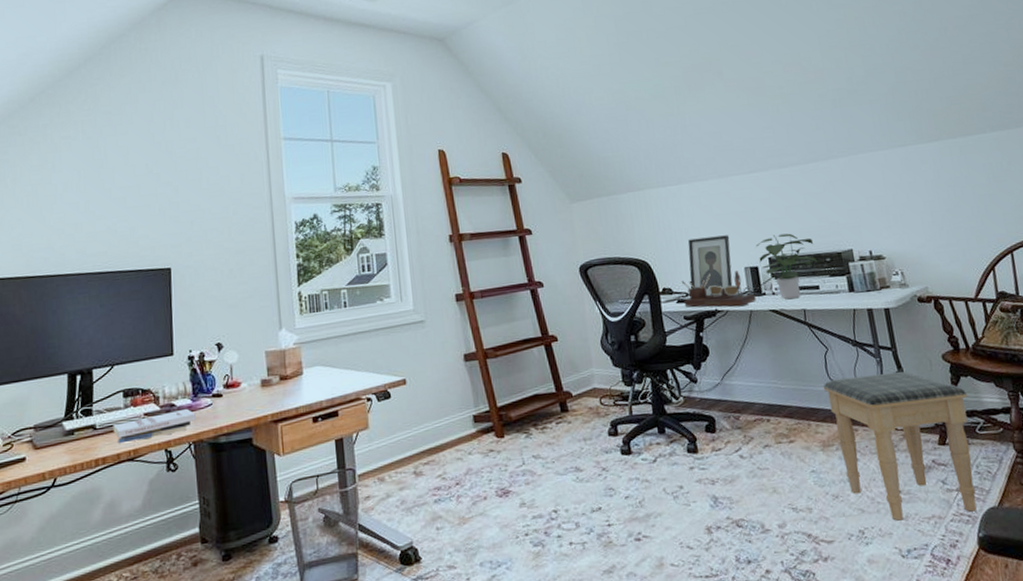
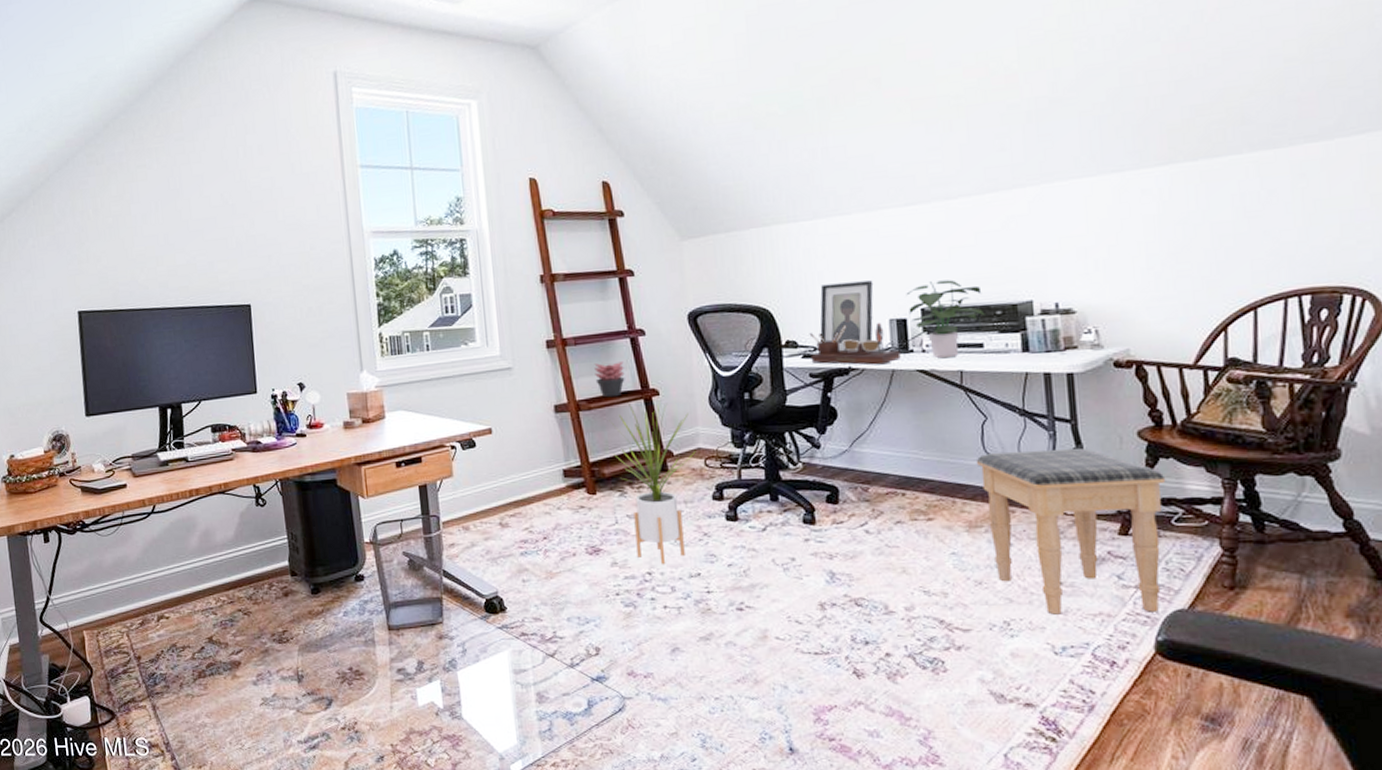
books: present [113,408,196,444] -> none [203,446,281,477]
succulent plant: none [499,311,527,345] -> present [594,361,625,398]
house plant: none [516,345,592,502] -> present [611,400,696,565]

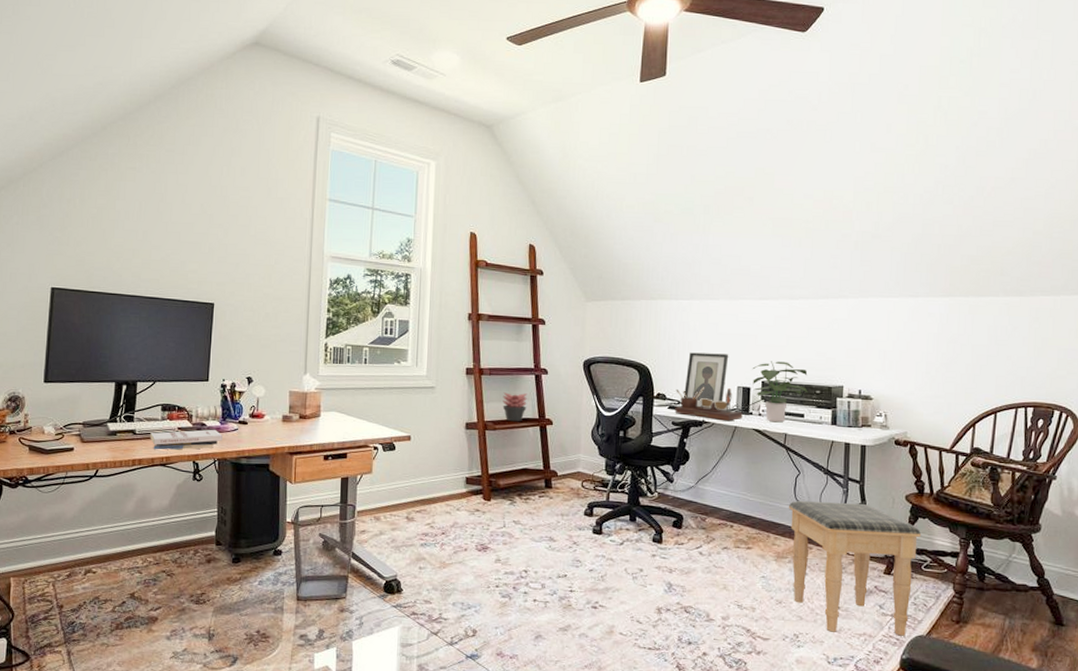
books: none [203,446,281,477] -> present [150,429,222,450]
house plant: present [611,400,696,565] -> none [508,429,576,566]

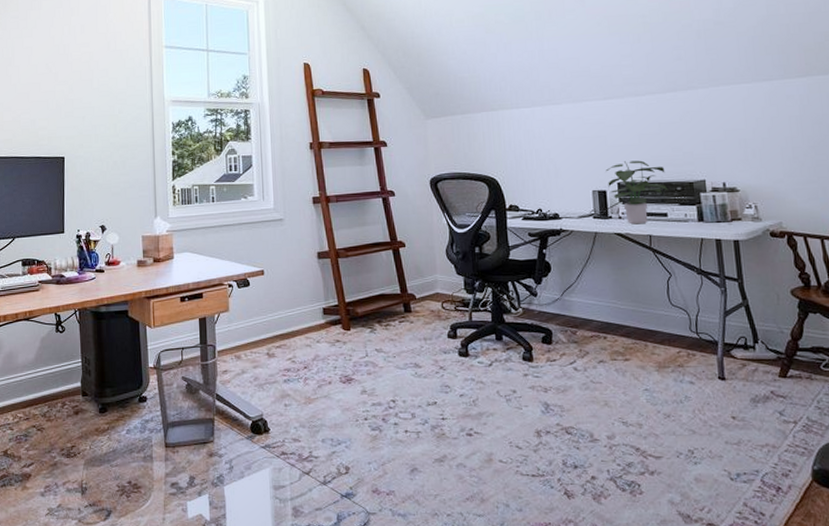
books: present [150,429,222,450] -> none [13,279,81,305]
succulent plant: present [502,392,527,422] -> none [352,217,377,247]
desk organizer: present [675,386,743,422] -> none [528,193,602,228]
picture frame: present [684,352,729,410] -> none [537,158,580,217]
footstool: present [788,500,922,636] -> none [663,303,815,445]

